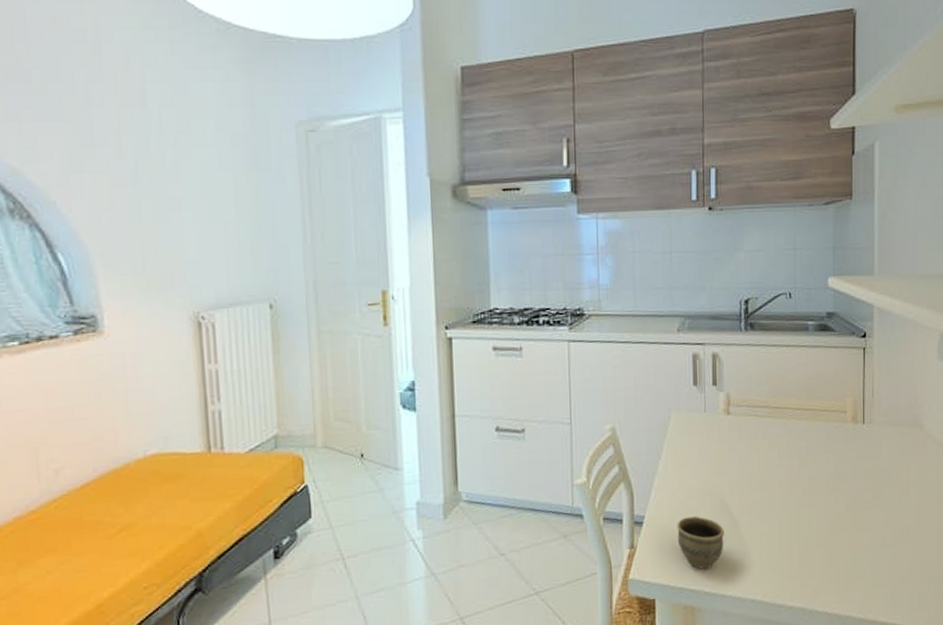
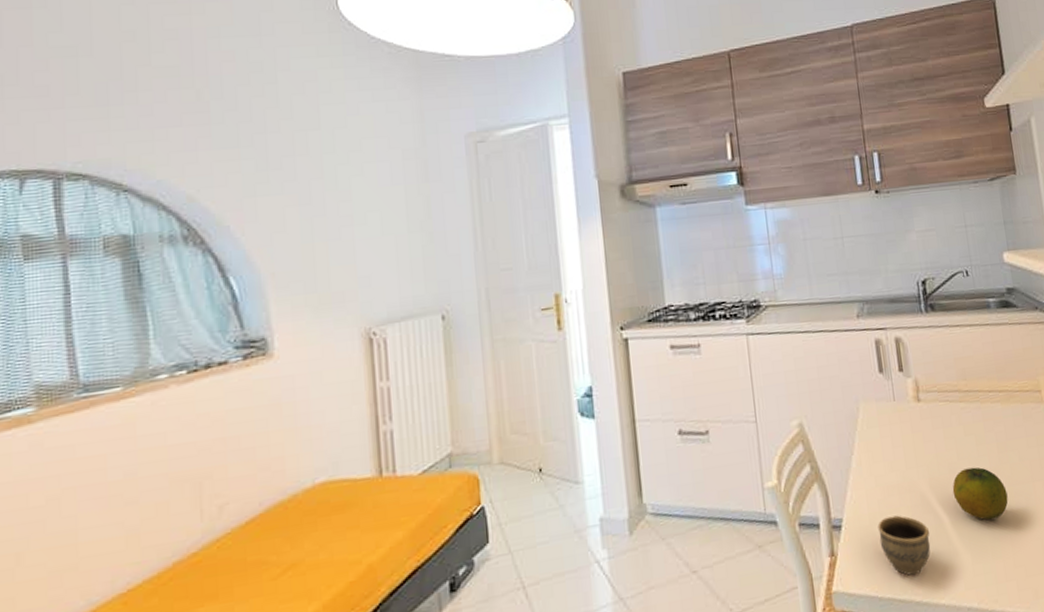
fruit: none [750,477,802,526] -> present [952,467,1008,521]

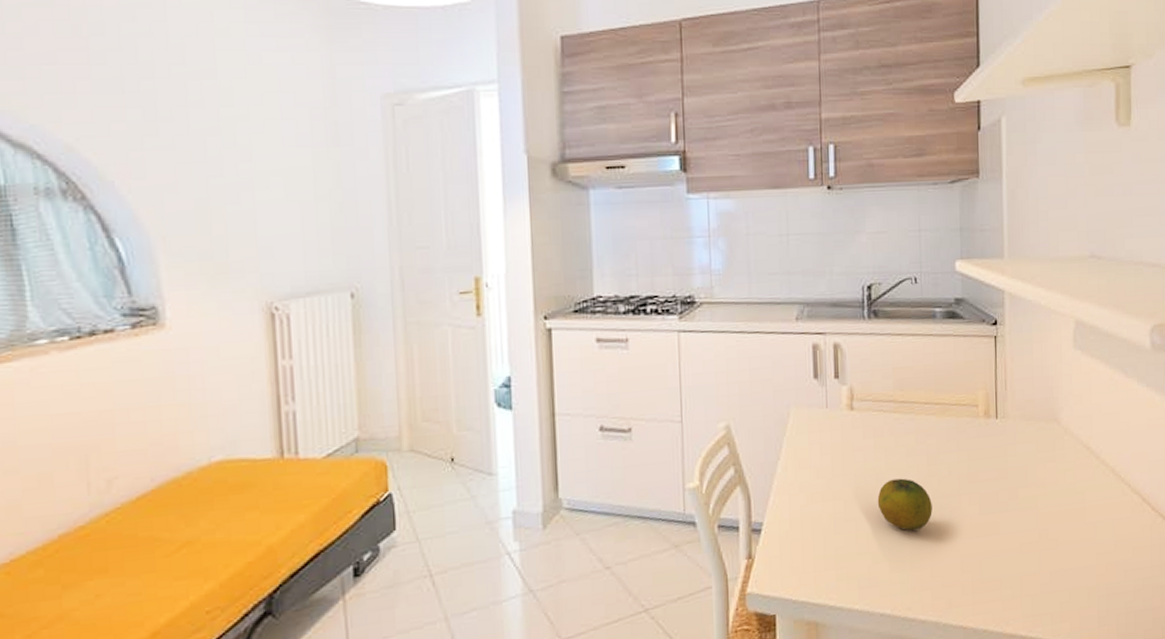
cup: present [878,515,931,576] -> none [798,522,850,581]

